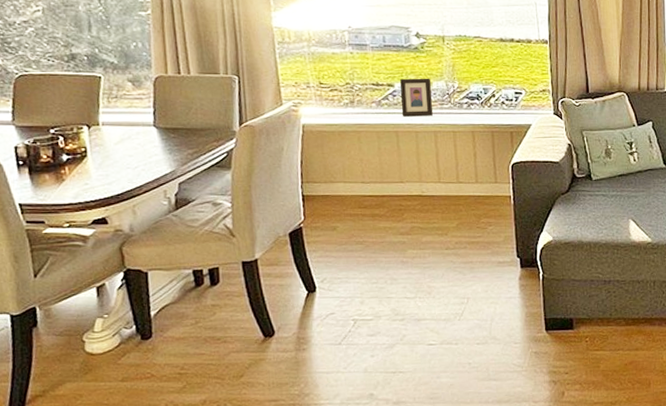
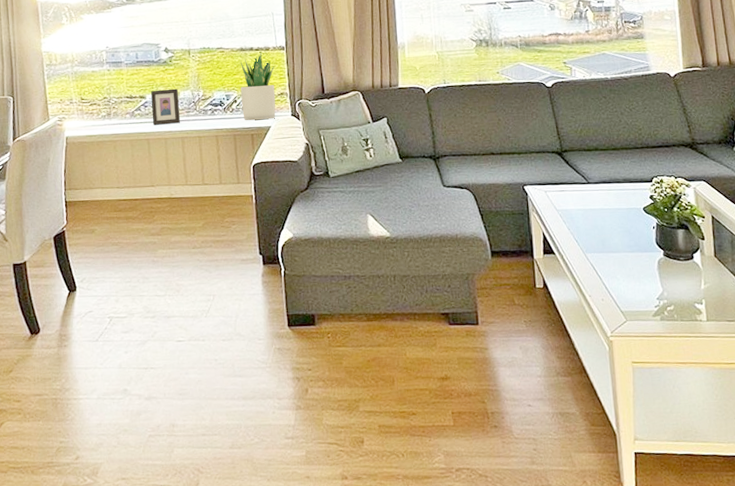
planter: none [499,44,538,118] -> present [240,52,276,121]

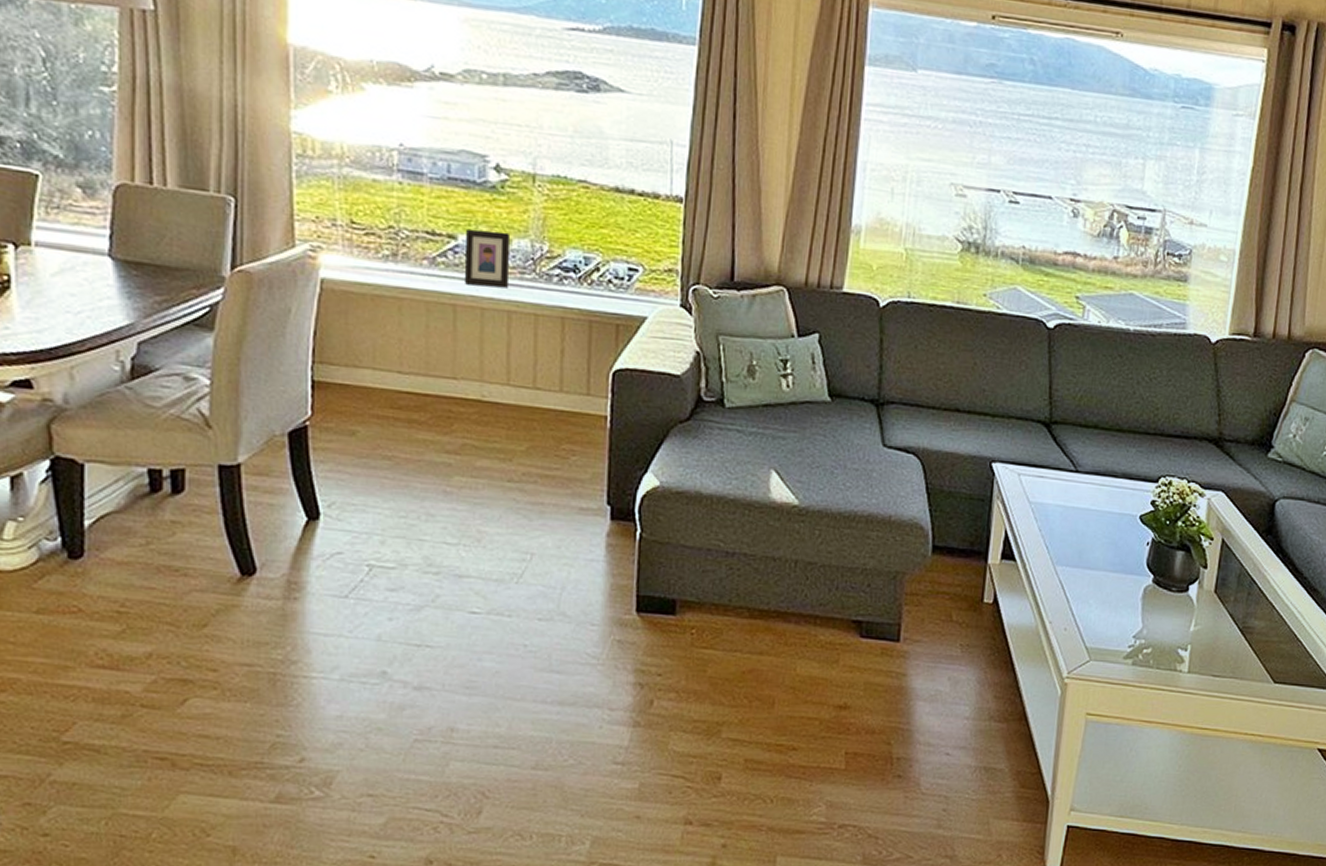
planter: present [240,52,276,121] -> none [606,199,664,307]

